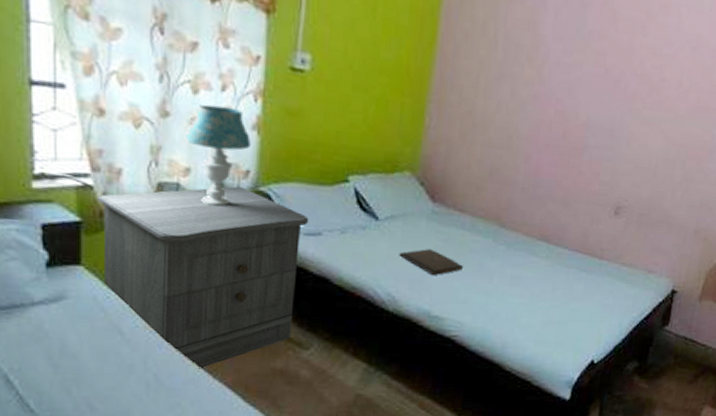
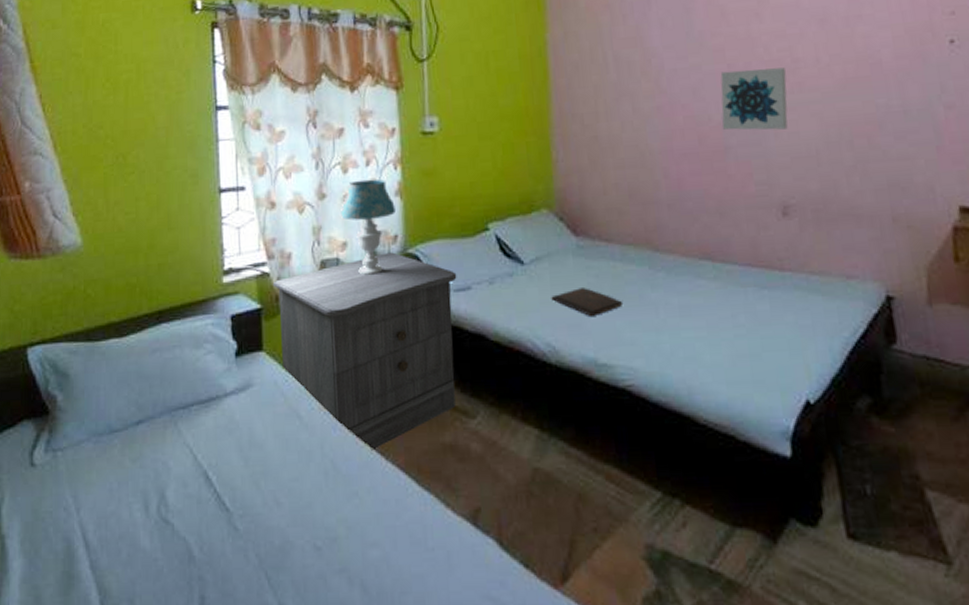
wall art: none [586,75,652,140] -> present [720,67,788,130]

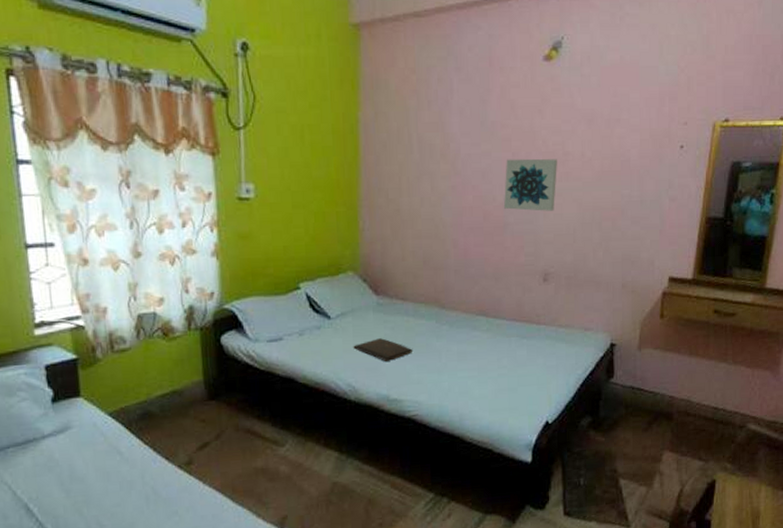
nightstand: present [272,252,457,451] -> none [88,307,270,477]
table lamp: present [340,179,395,275] -> none [156,240,212,328]

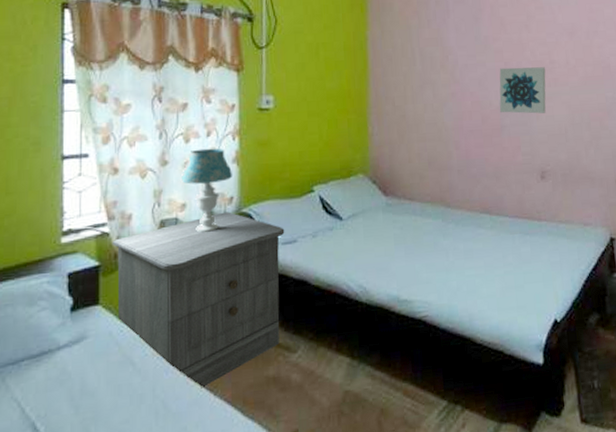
nightstand: none [88,307,270,477] -> present [112,212,285,389]
table lamp: none [156,240,212,328] -> present [180,148,232,233]
book: present [353,338,413,363] -> none [364,238,422,262]

